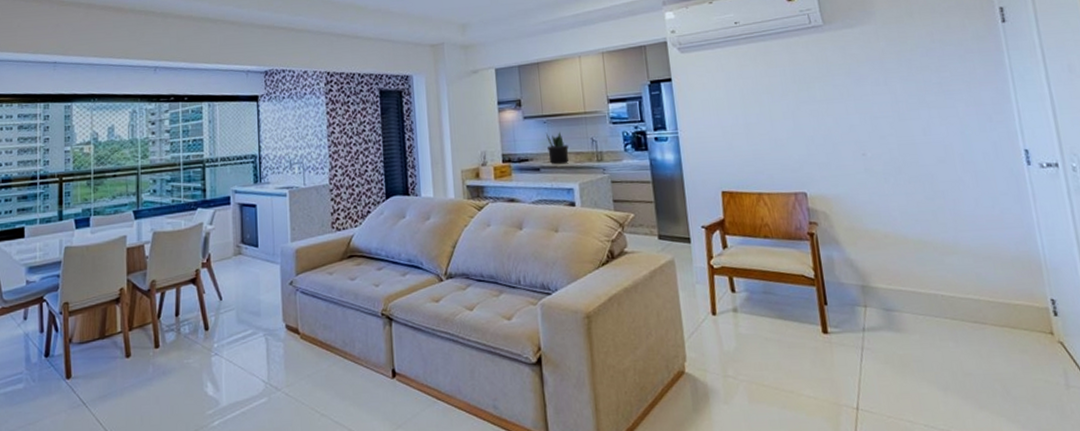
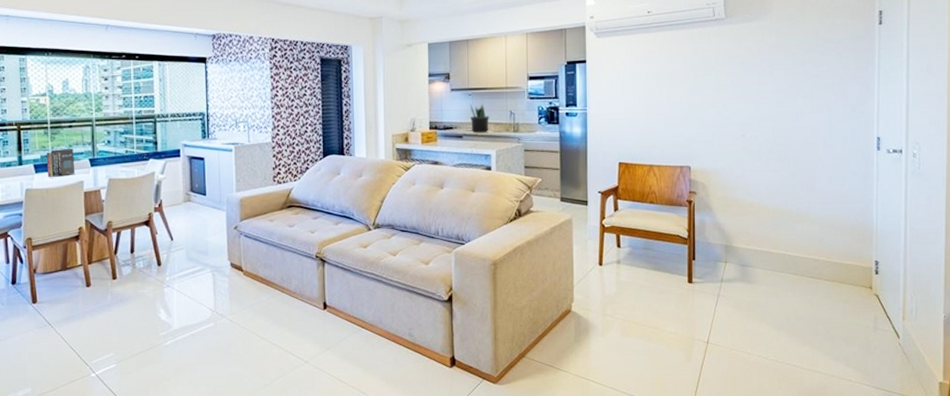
books: none [88,199,118,233] -> present [46,148,76,177]

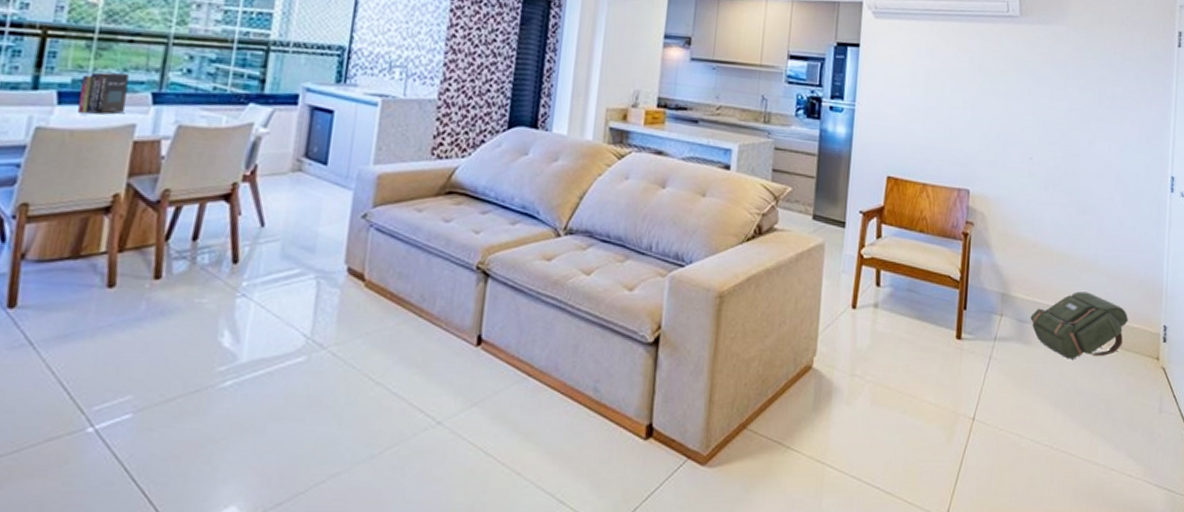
planter: present [470,103,489,133] -> none [710,82,735,120]
backpack: none [751,239,841,293] -> present [1030,291,1128,359]

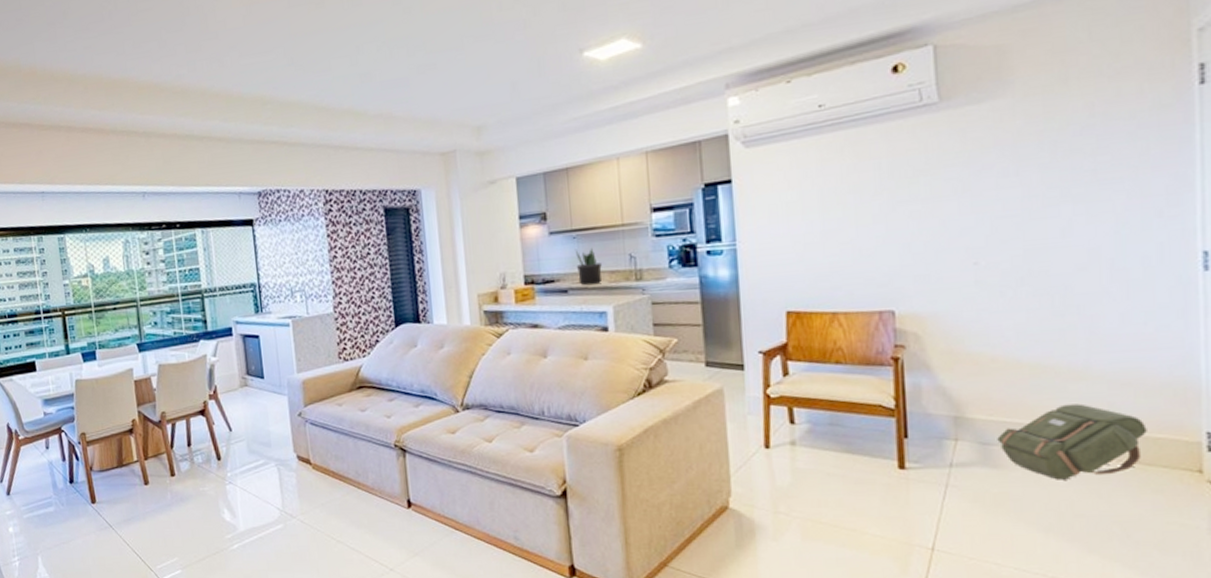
books: present [78,72,129,115] -> none [92,332,124,366]
planter: none [710,82,735,120] -> present [576,247,602,286]

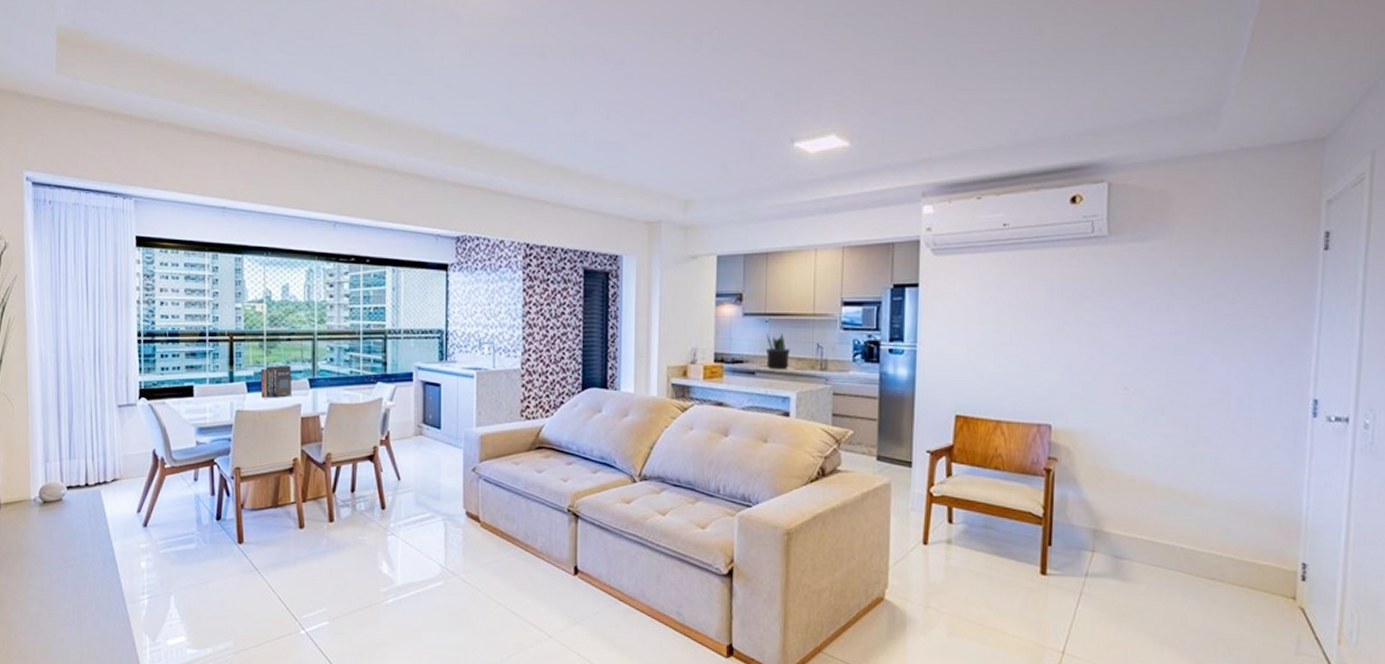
books: none [92,332,124,366] -> present [260,365,292,398]
backpack: present [997,404,1147,480] -> none [1128,527,1254,597]

